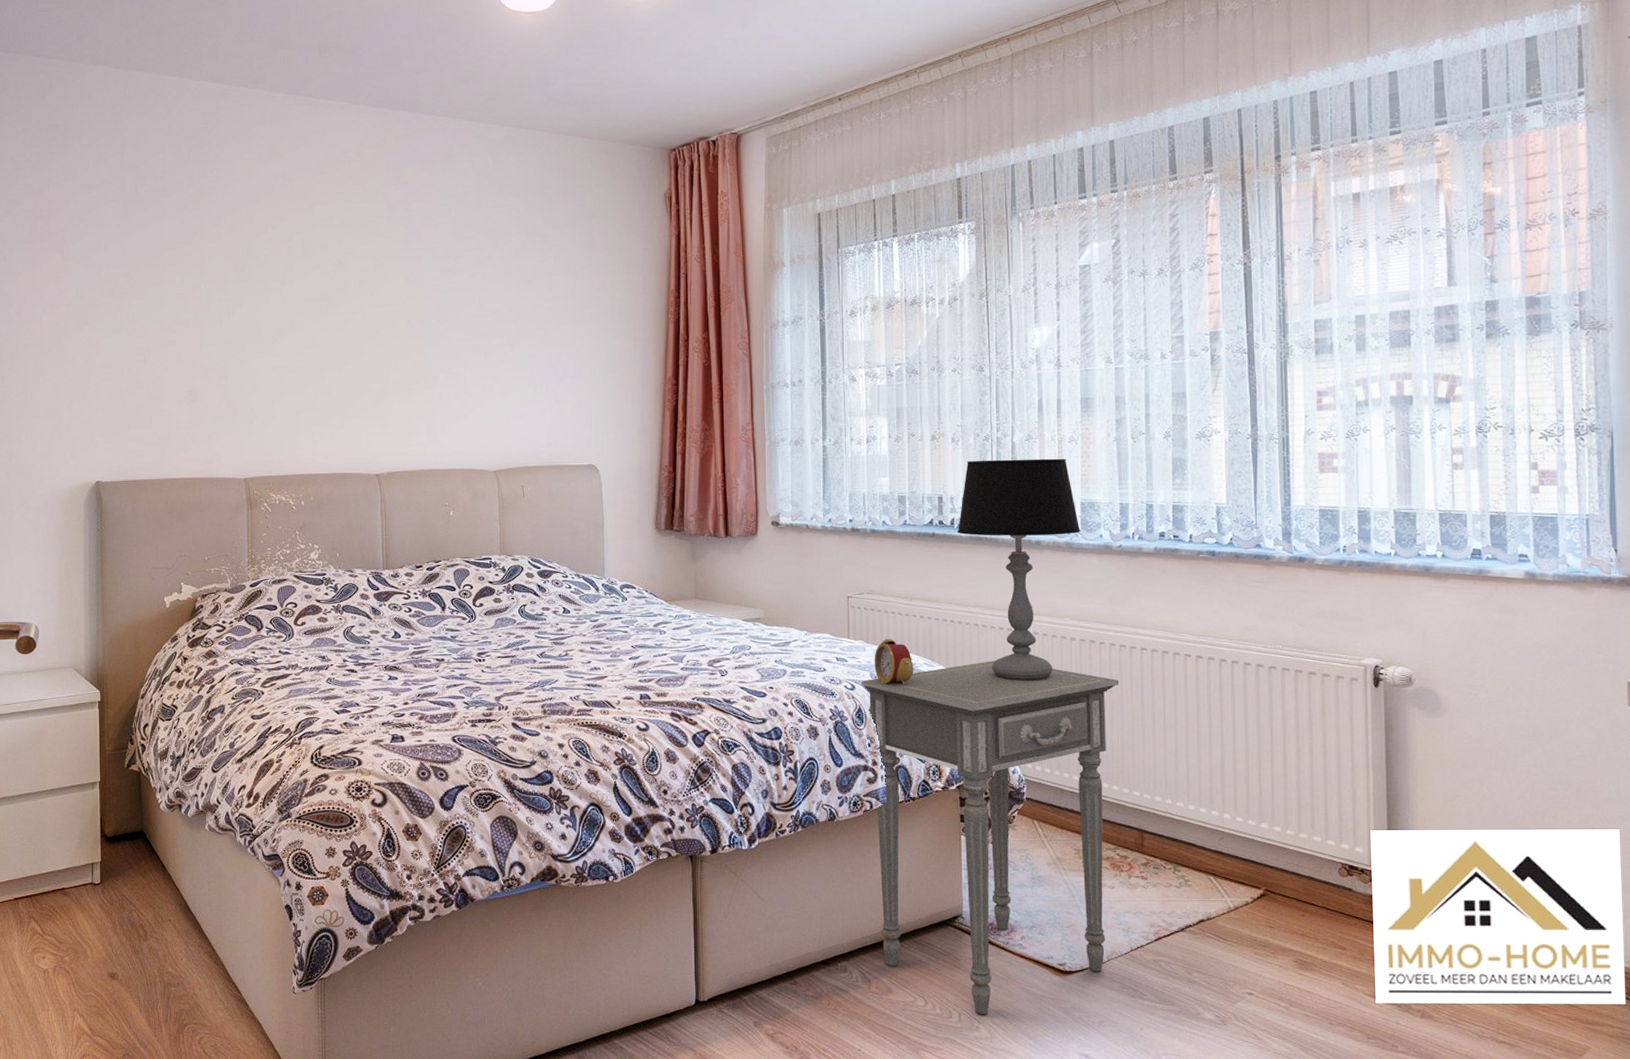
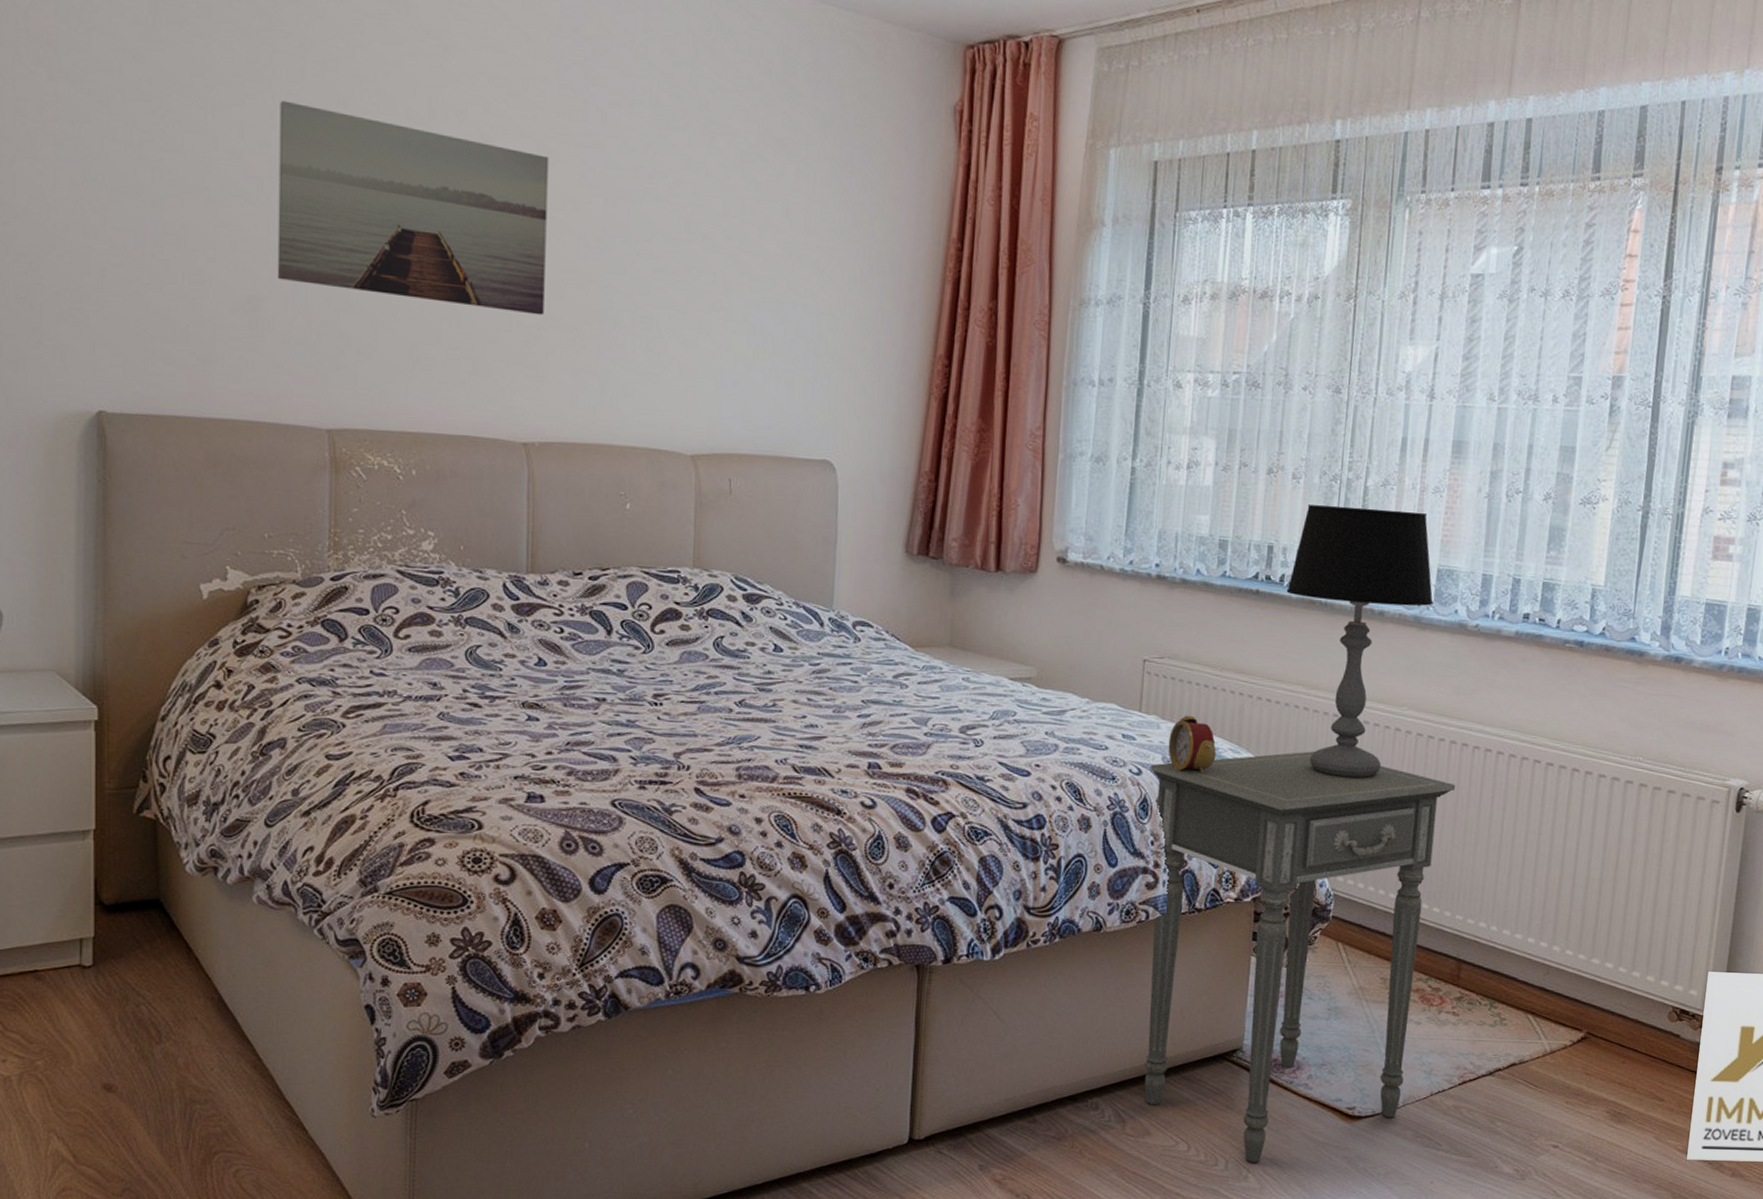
wall art: none [206,254,385,382] -> present [277,100,549,316]

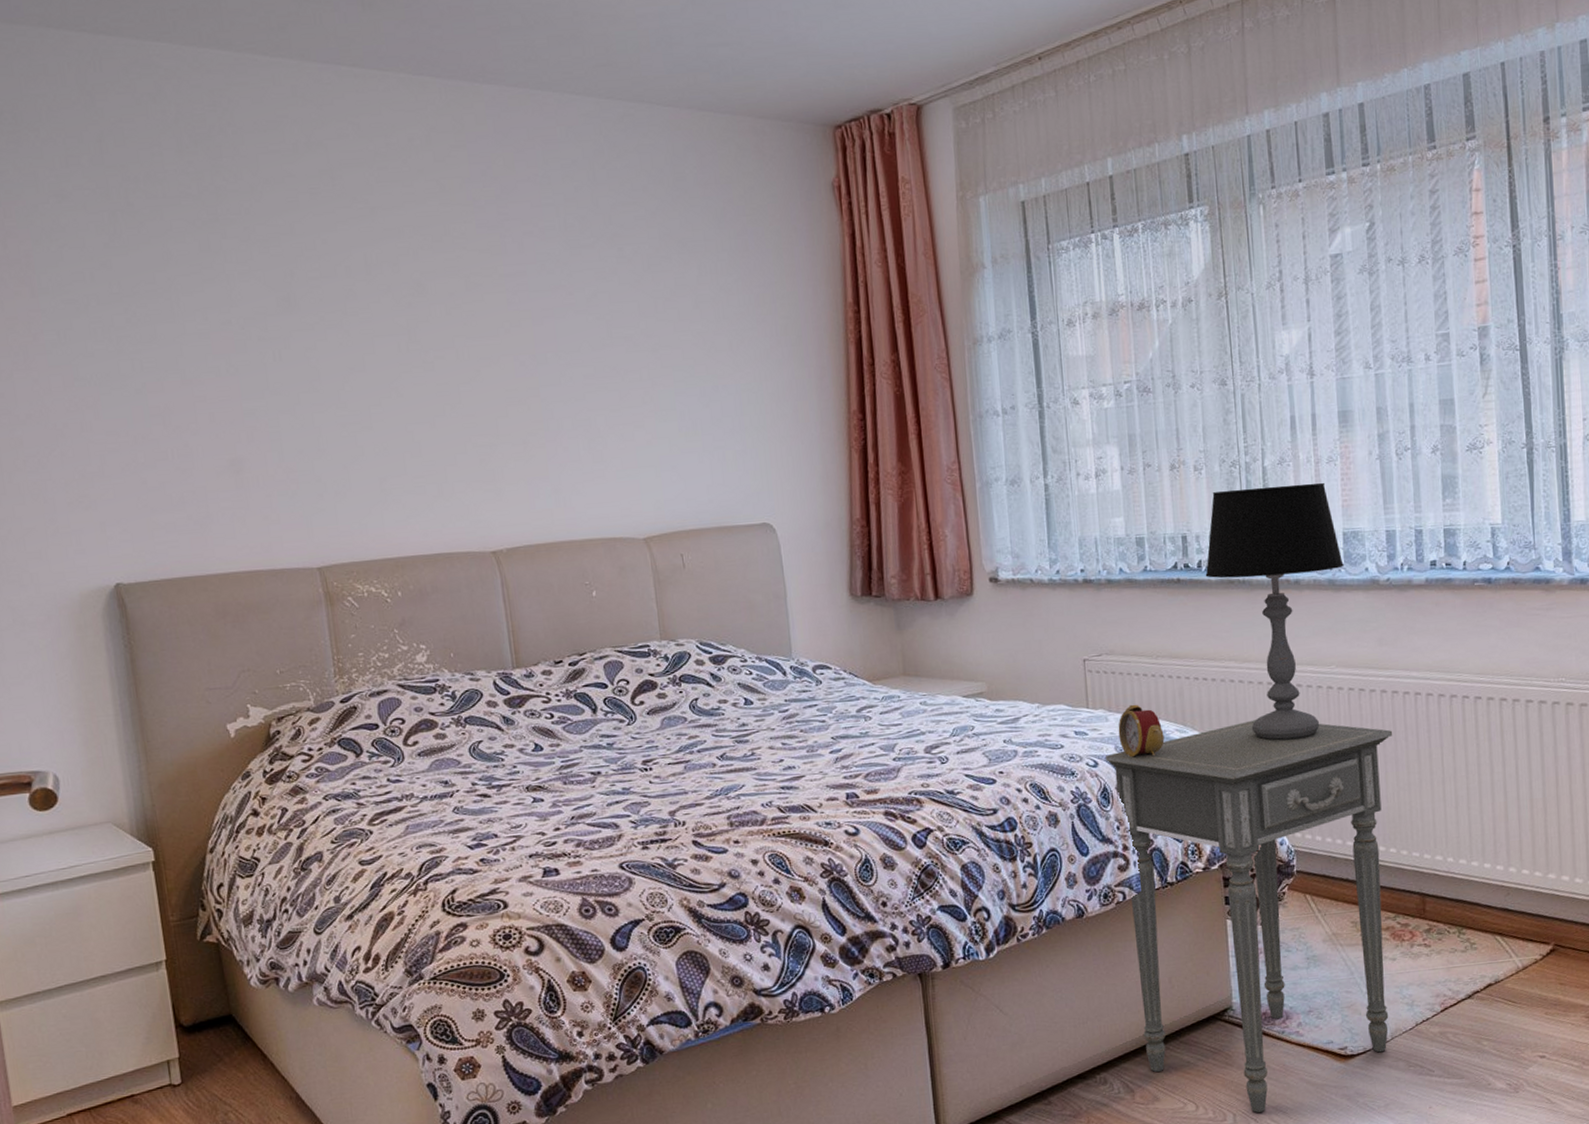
wall art: present [277,100,549,316] -> none [234,280,494,441]

